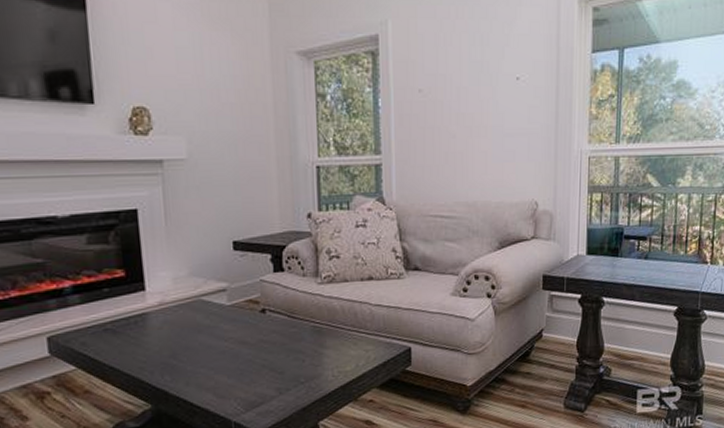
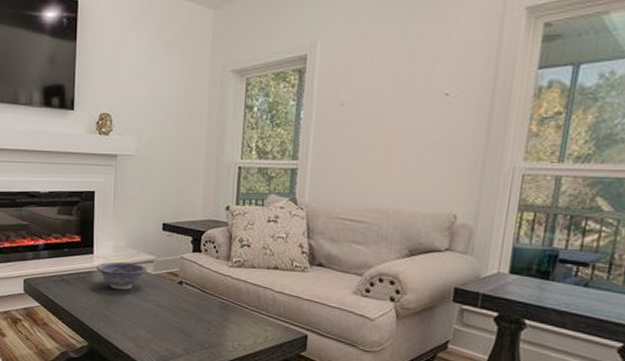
decorative bowl: none [151,295,220,332] -> present [96,262,148,290]

